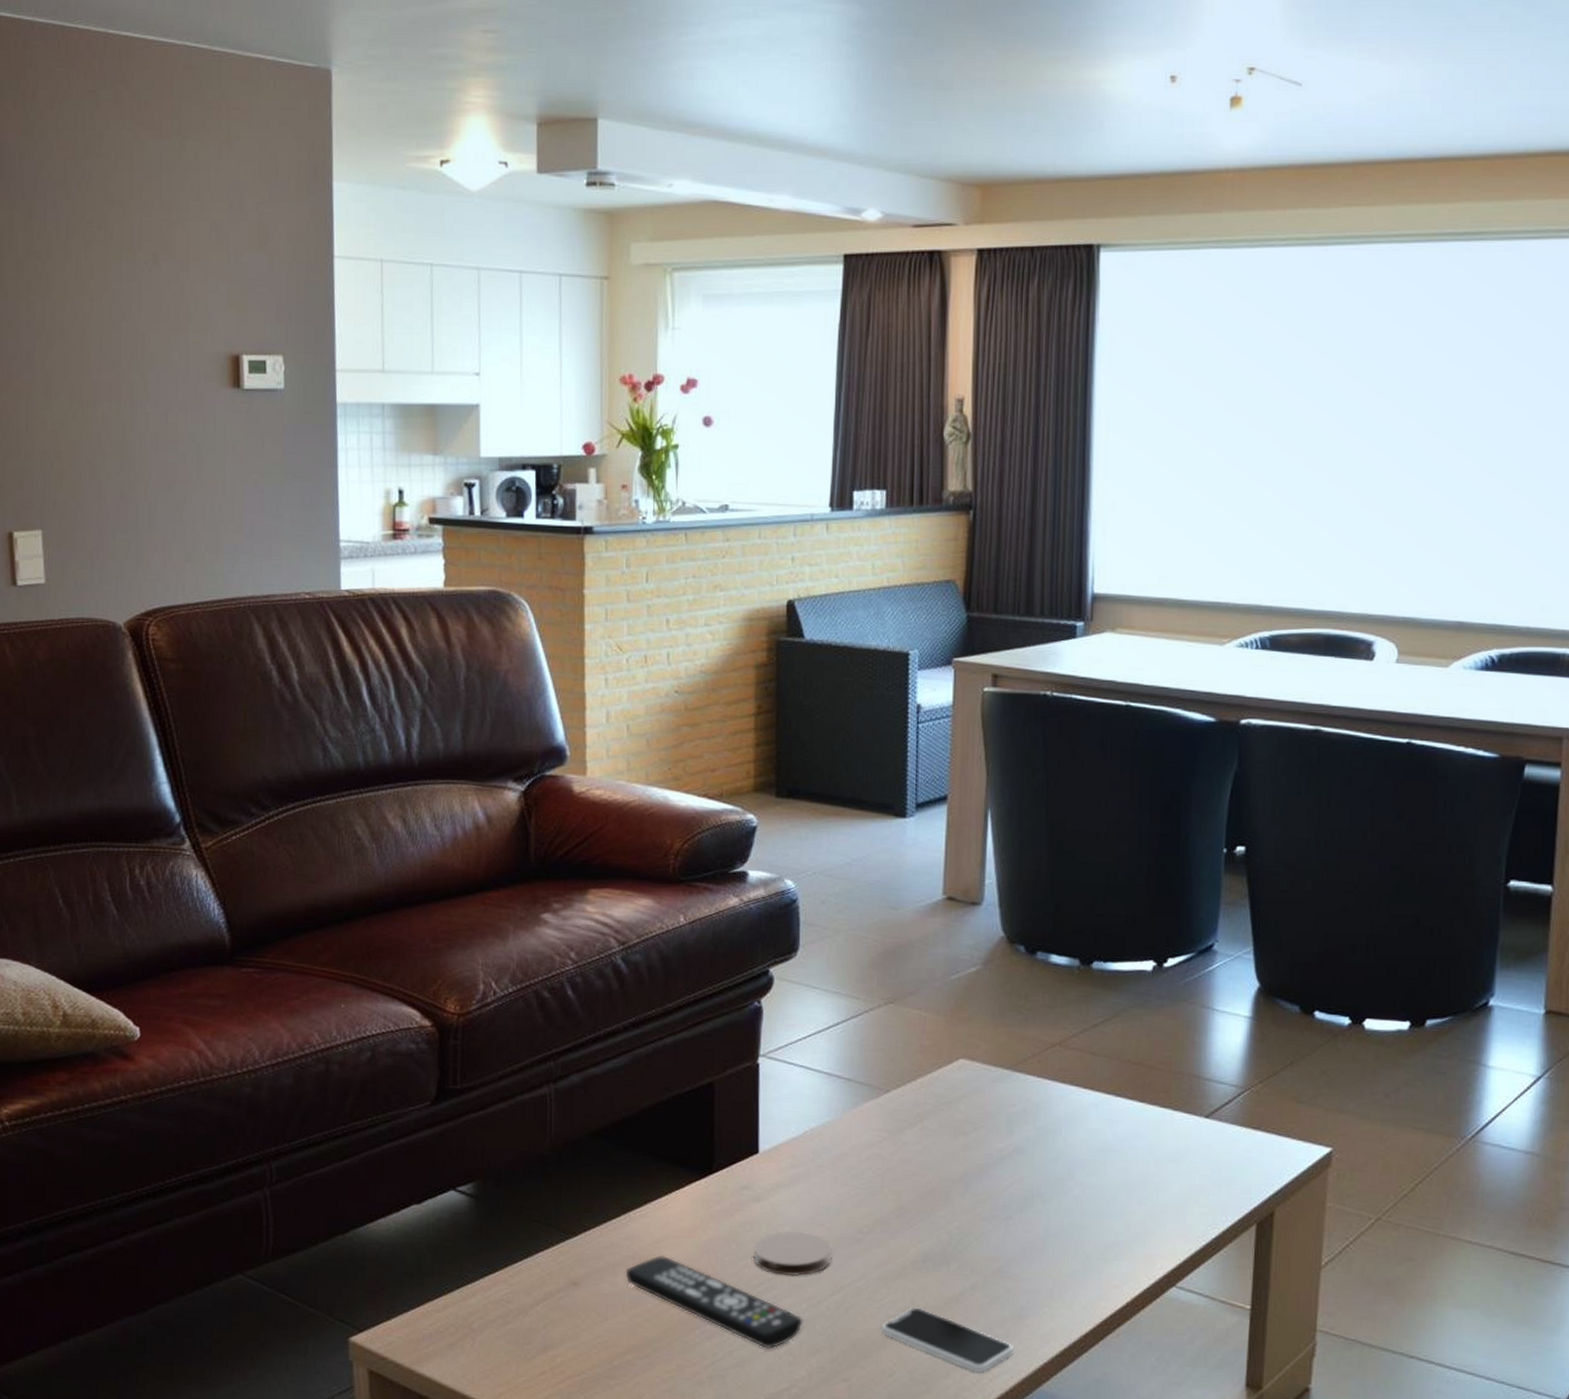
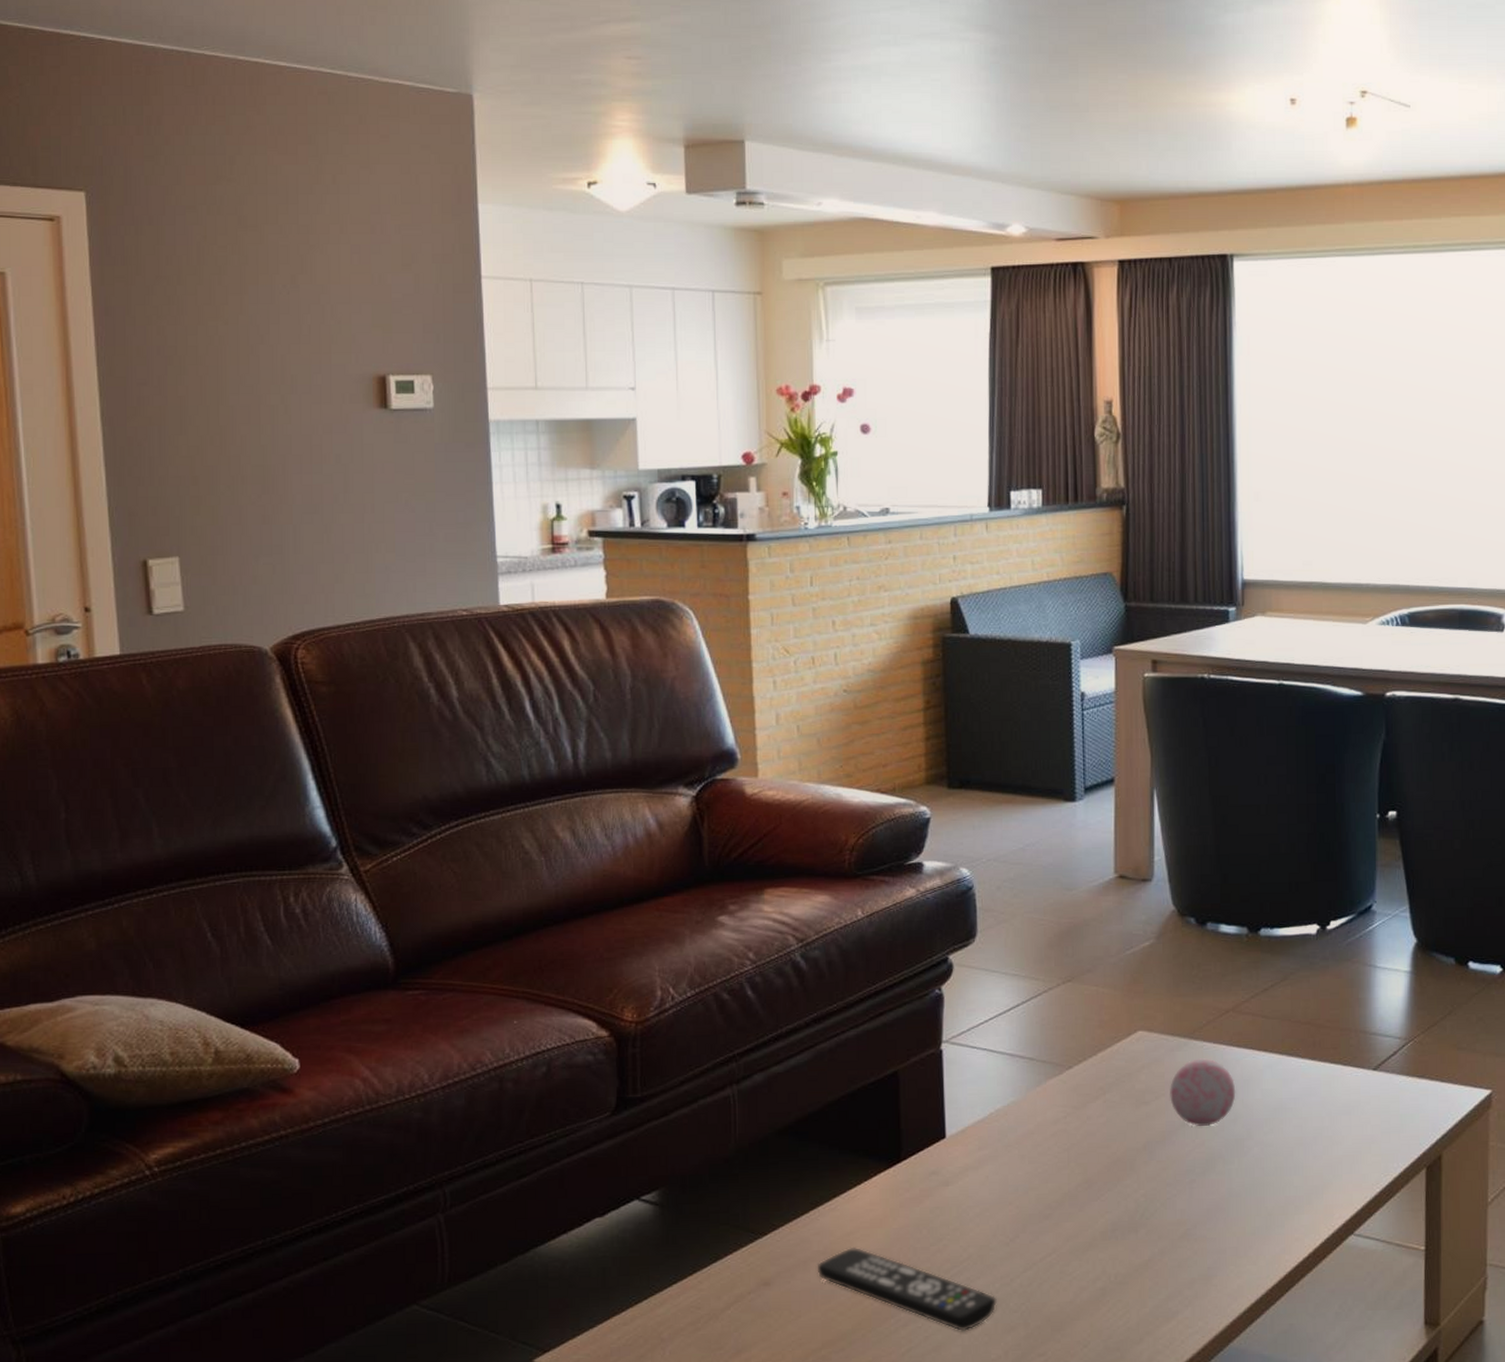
coaster: present [753,1230,833,1277] -> none [945,1211,1023,1257]
smartphone: present [881,1307,1015,1373] -> none [1074,1276,1204,1335]
decorative ball: none [989,1092,1059,1162] -> present [1170,1058,1236,1126]

